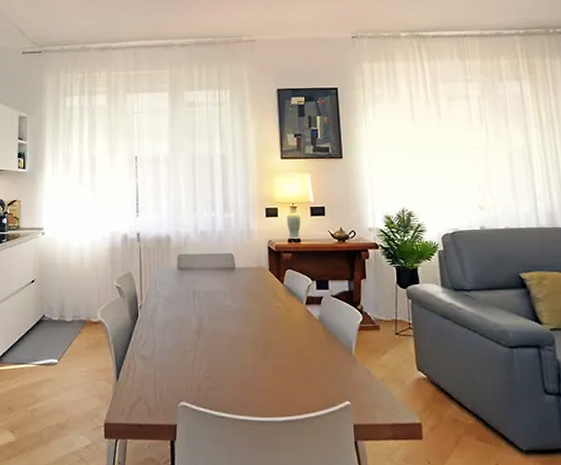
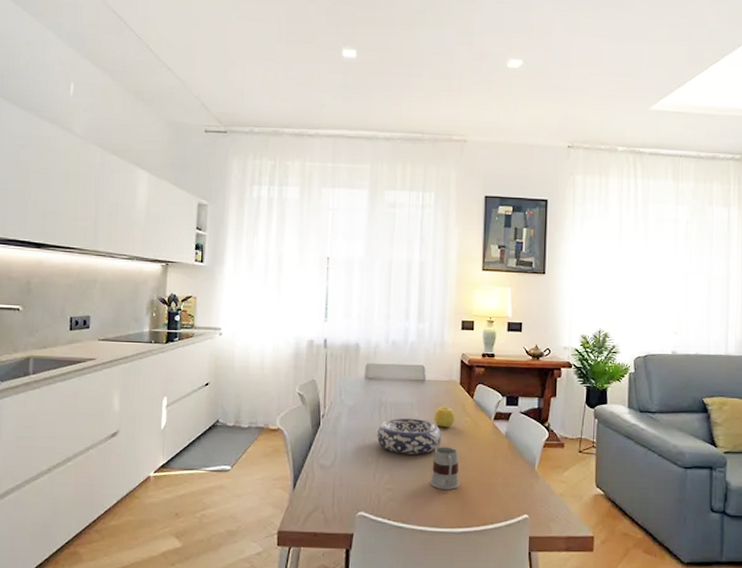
decorative bowl: none [192,306,256,342] -> present [376,418,442,455]
fruit: none [246,293,269,314] -> present [434,406,457,428]
mug: none [248,333,278,377] -> present [430,446,460,490]

